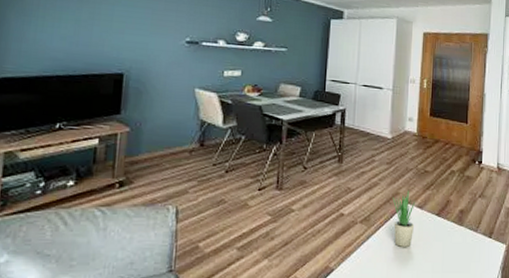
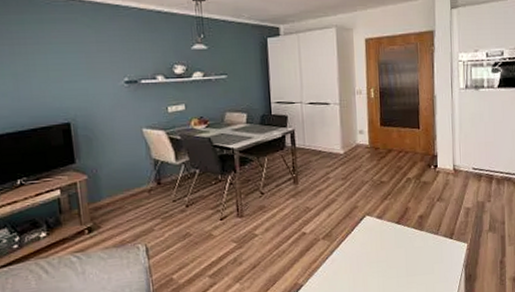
potted plant: present [392,189,416,247] -> none [351,201,376,257]

